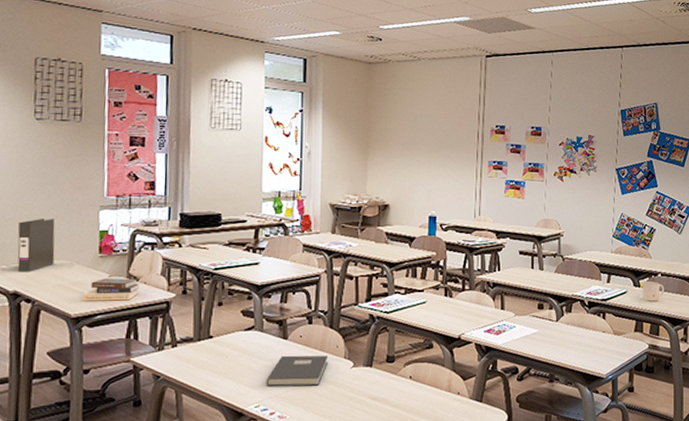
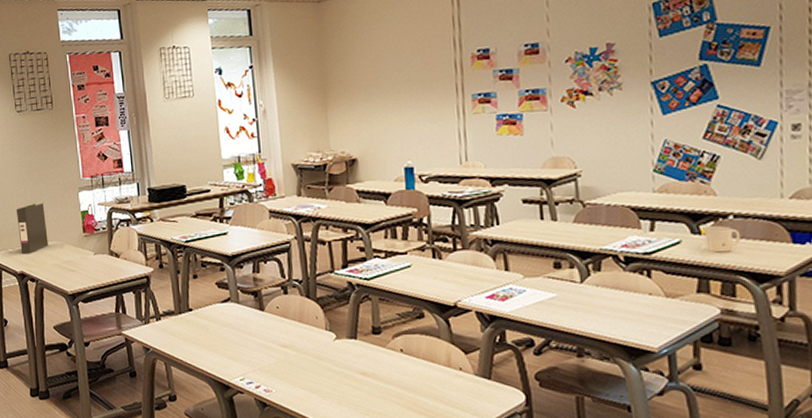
books: present [82,278,139,301] -> none [75,254,121,279]
book: present [266,355,327,387] -> none [248,327,308,360]

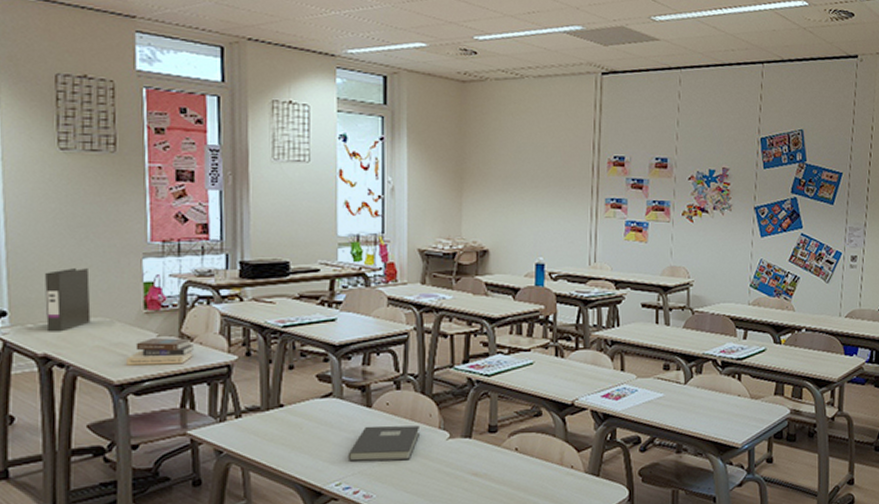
books: none [75,254,121,279] -> present [127,338,194,366]
book: none [248,327,308,360] -> present [347,425,419,462]
mug: present [704,226,741,253] -> none [783,337,810,361]

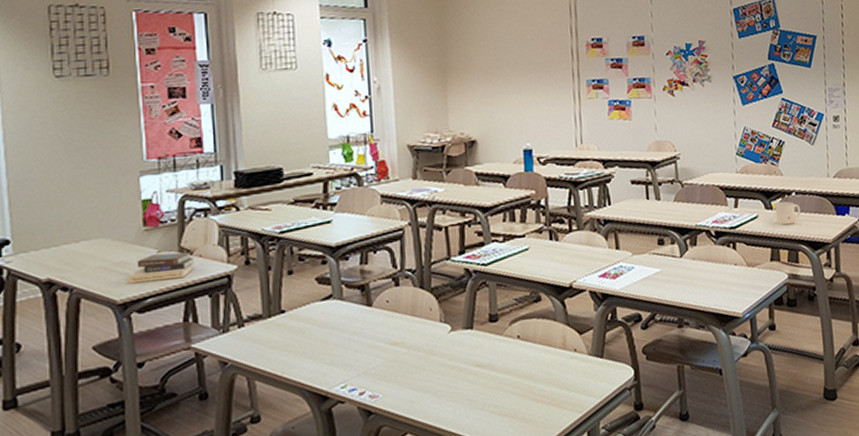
binder: present [45,268,91,332] -> none [46,191,92,257]
book: present [347,425,419,462] -> none [351,320,421,363]
mug: none [783,337,810,361] -> present [775,201,801,225]

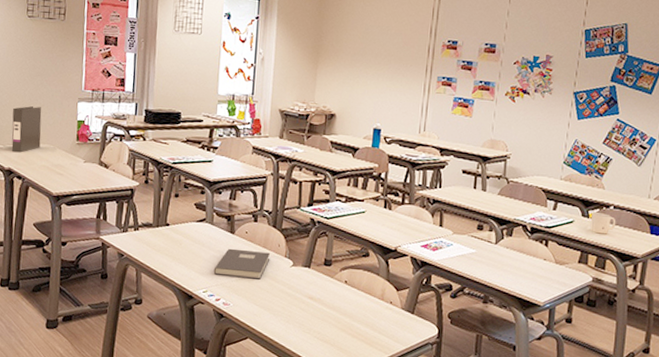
binder: none [46,191,92,257] -> present [11,106,42,153]
books: present [128,251,194,284] -> none [62,163,109,185]
book: none [351,320,421,363] -> present [213,248,270,280]

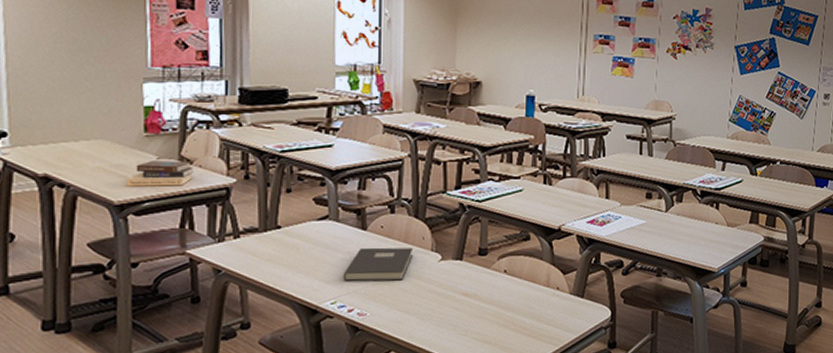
binder: present [11,106,42,153] -> none [45,91,91,153]
books: none [62,163,109,185] -> present [127,161,193,187]
mug: present [590,212,616,234] -> none [758,170,783,191]

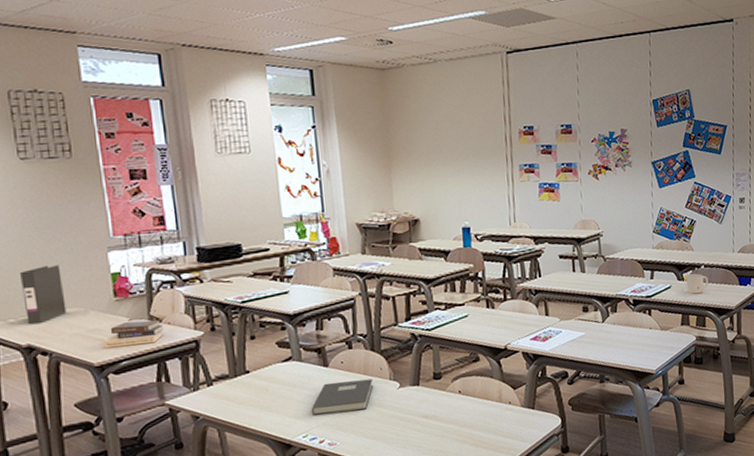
binder: none [45,91,91,153] -> present [20,265,67,325]
mug: none [758,170,783,191] -> present [686,273,709,294]

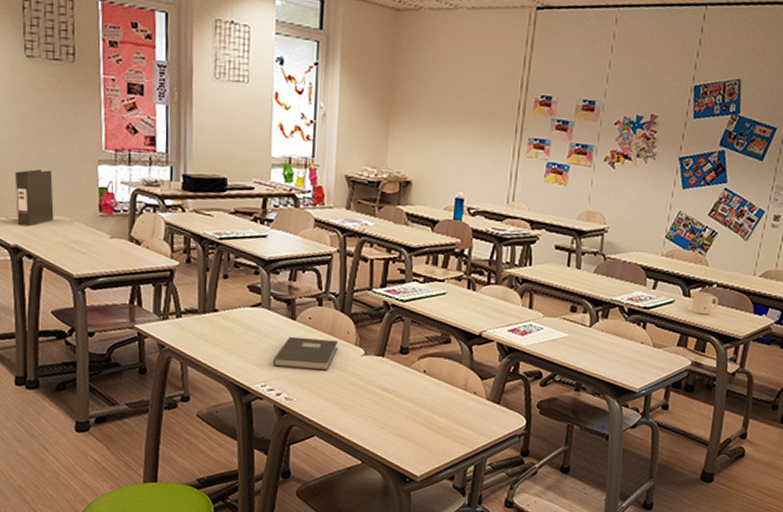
books: present [103,319,164,349] -> none [84,239,141,265]

